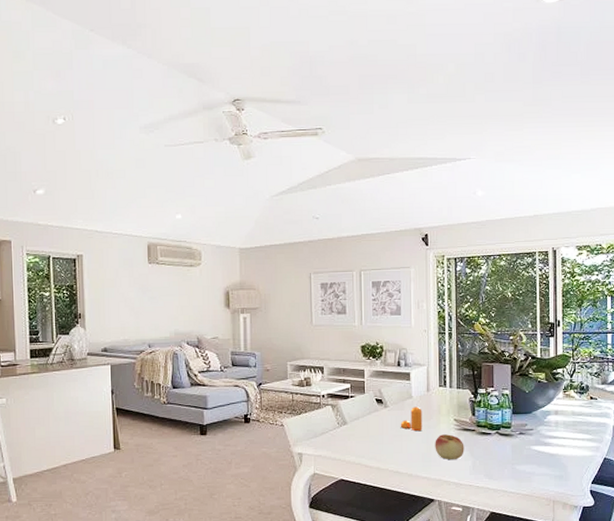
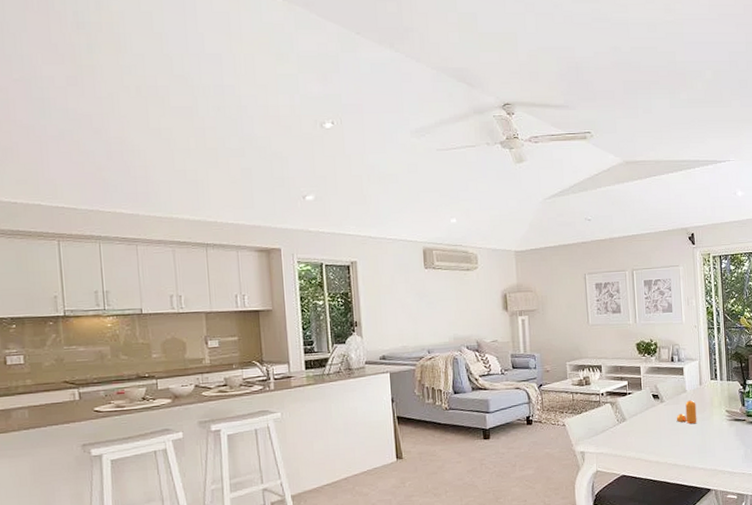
apple: present [435,434,464,459] -> none [709,425,737,450]

